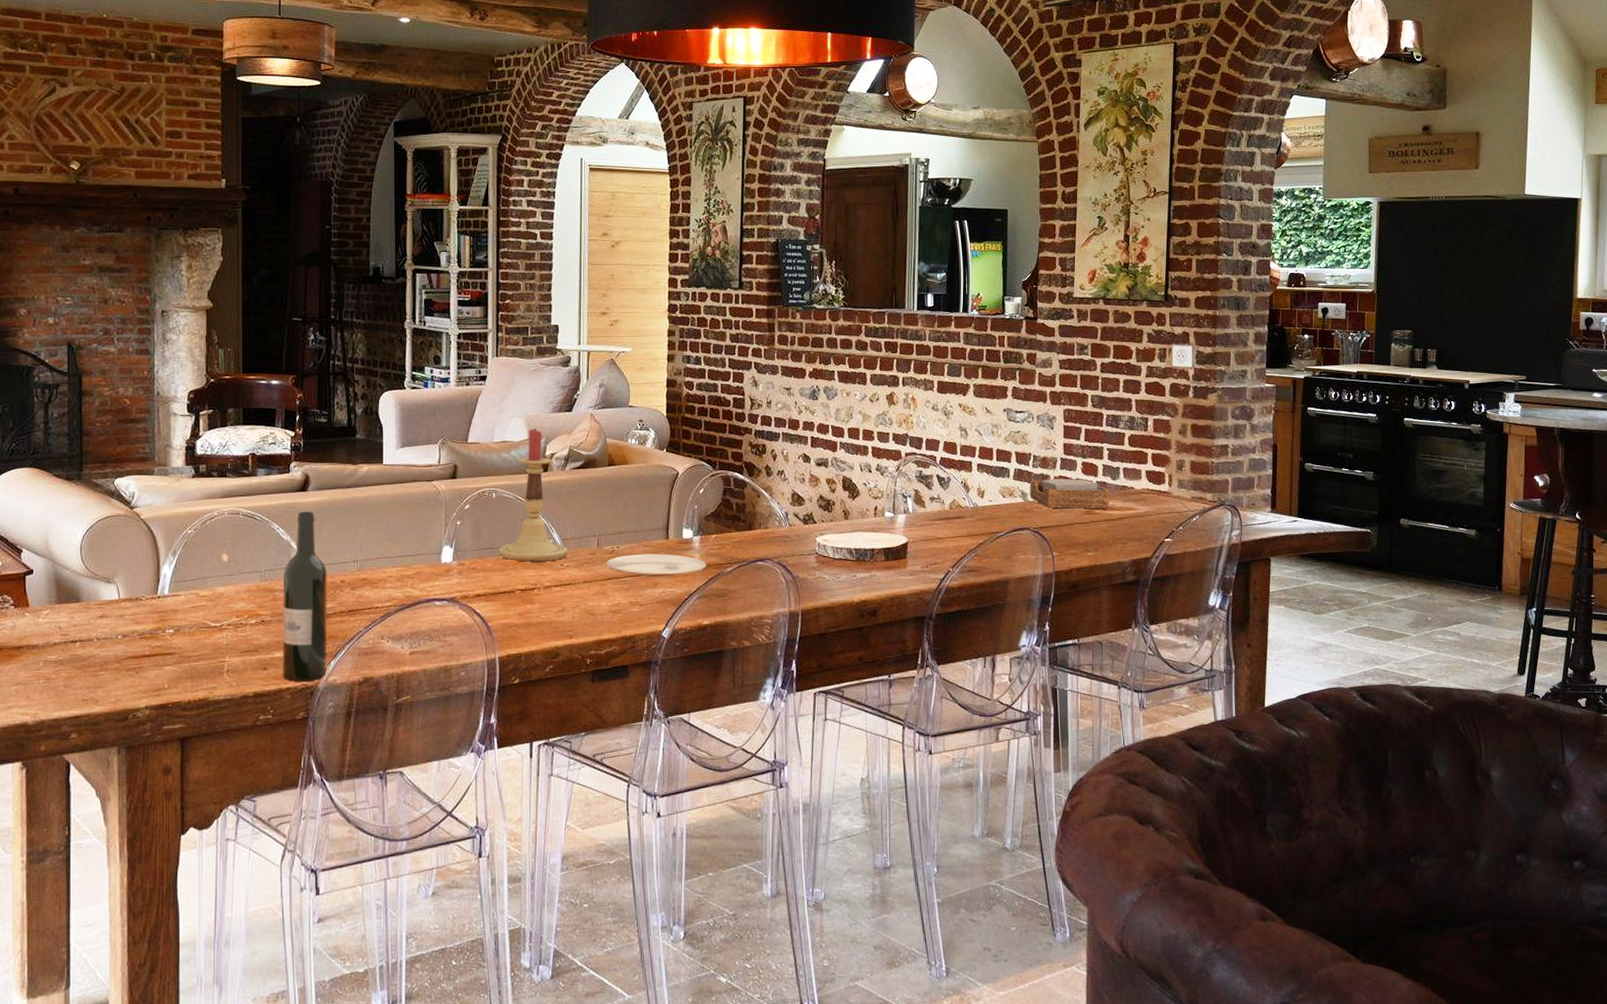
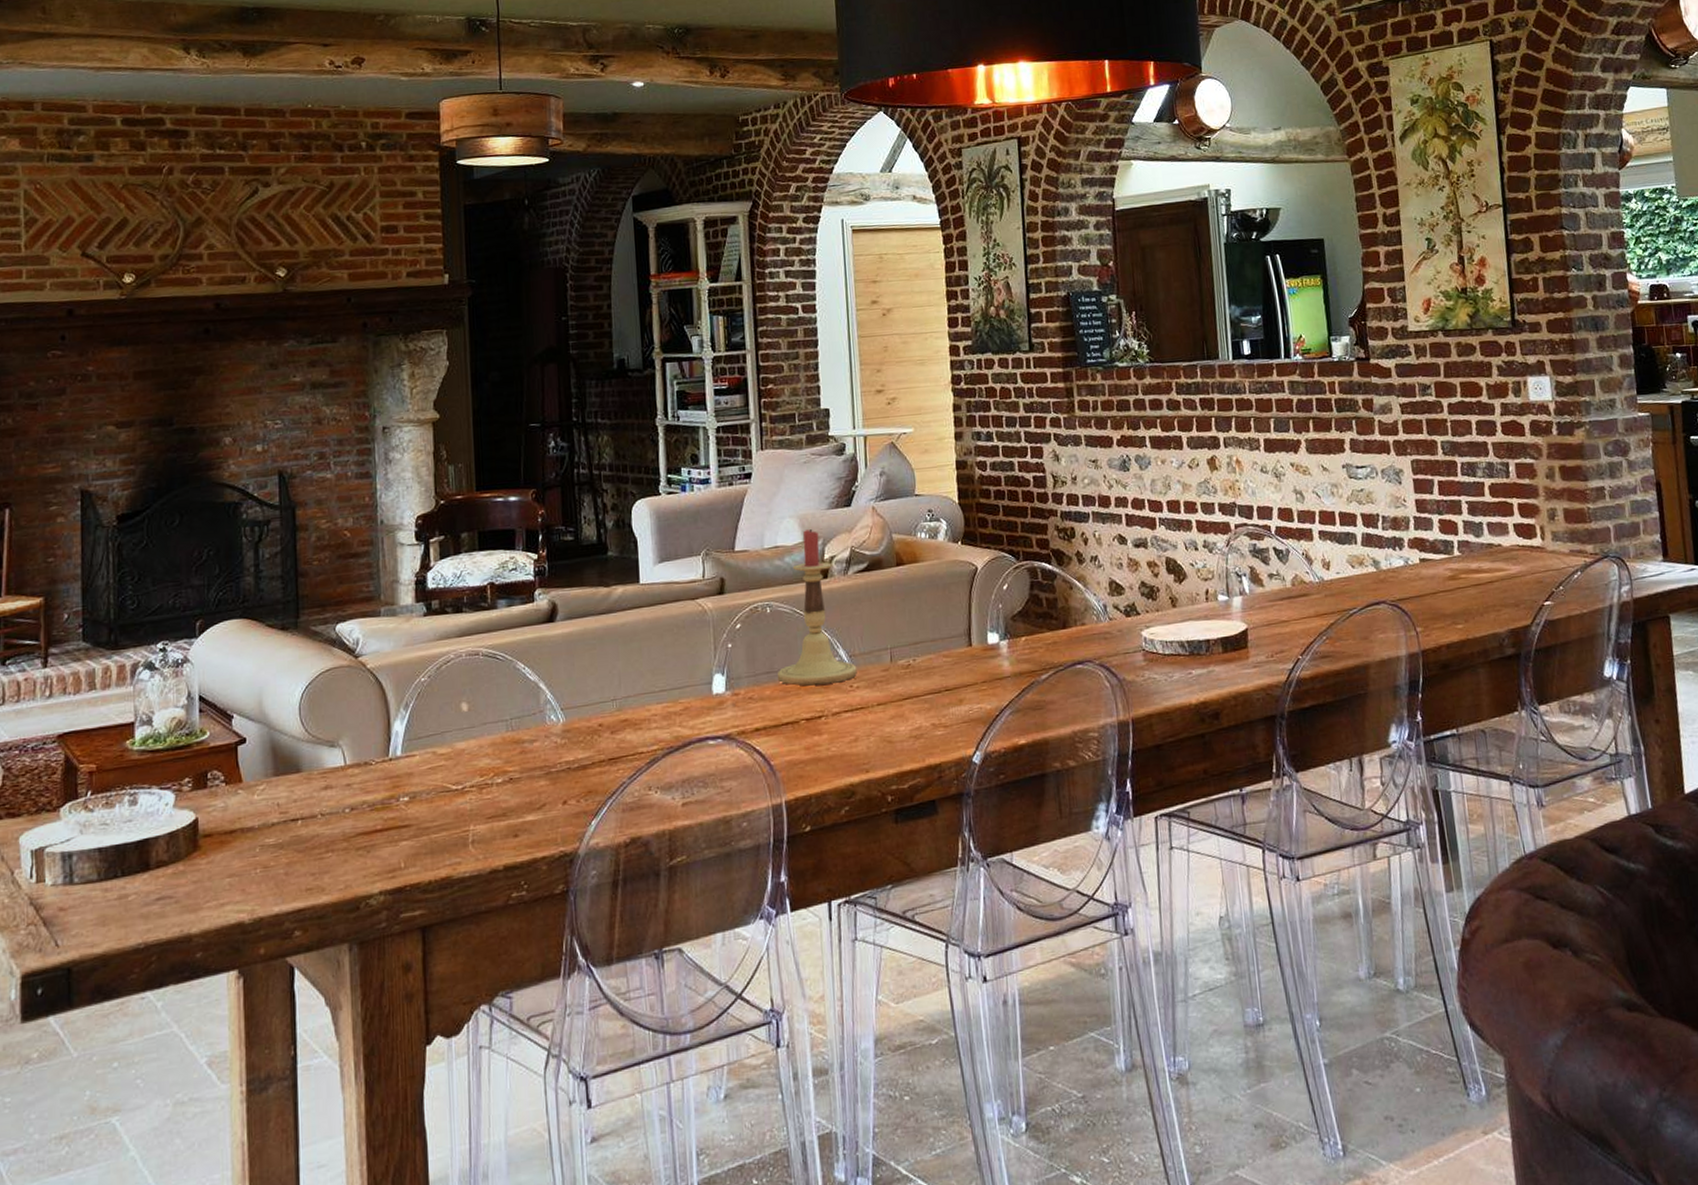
wine bottle: present [282,511,328,682] -> none [532,645,588,849]
plate: present [606,553,707,577] -> none [902,663,1018,693]
napkin holder: present [1030,478,1110,510] -> none [1381,539,1476,576]

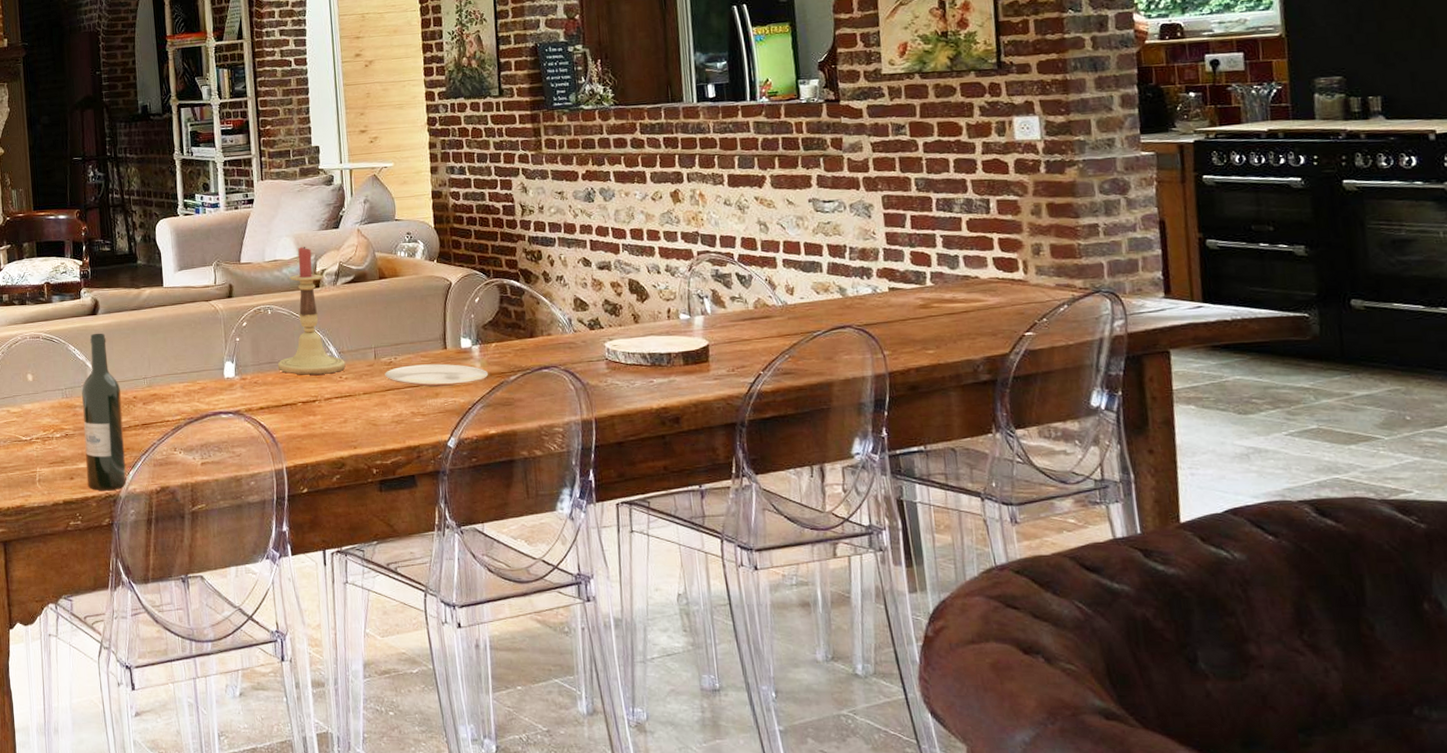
wine bottle: none [532,645,588,849] -> present [81,333,127,490]
plate: none [902,663,1018,693] -> present [385,363,489,388]

